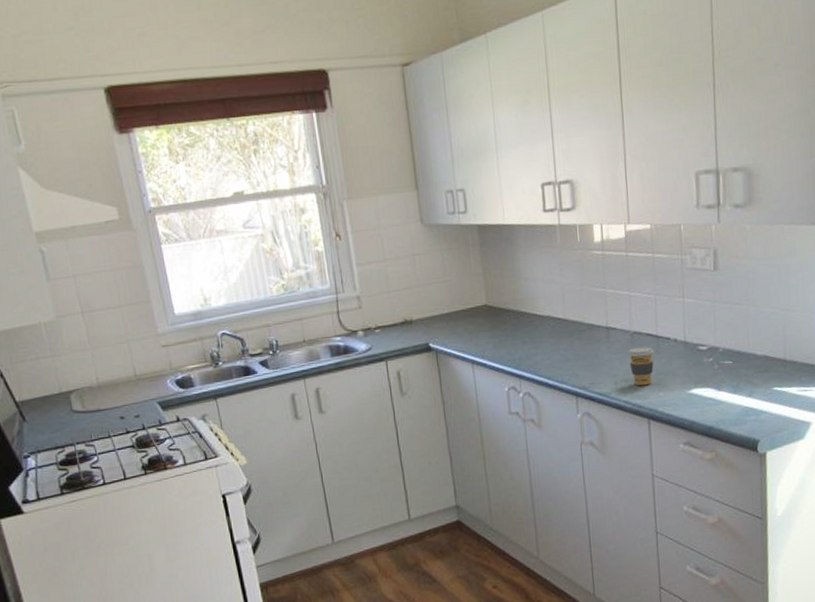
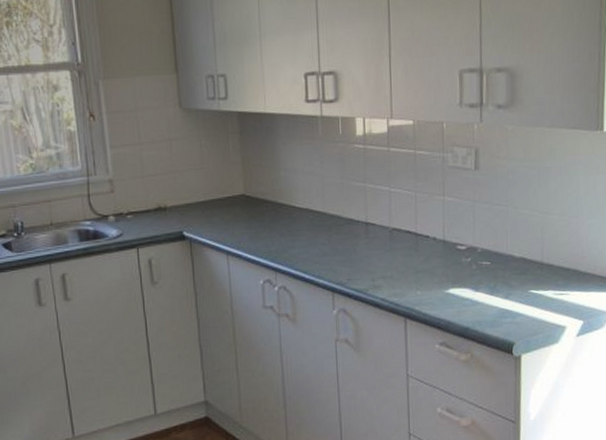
coffee cup: present [627,346,655,386] -> none [386,244,414,284]

